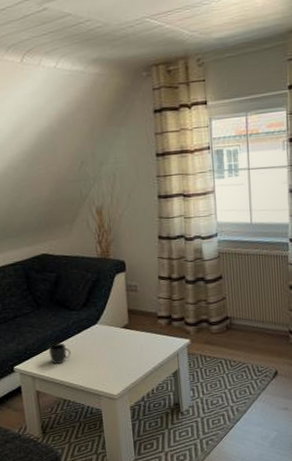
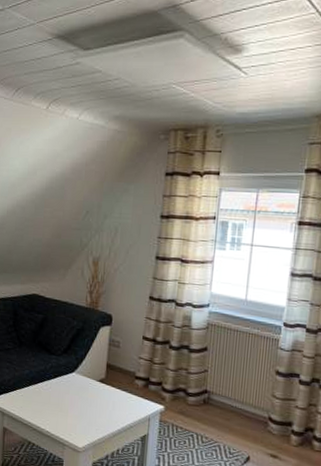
mug: present [48,343,71,364] -> none [22,383,44,405]

